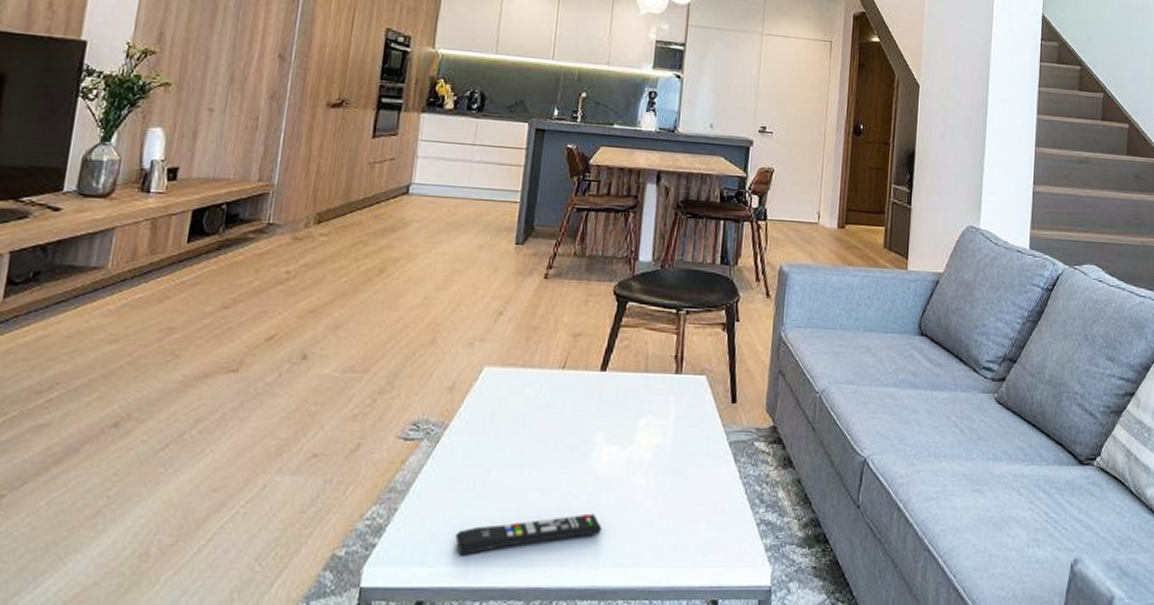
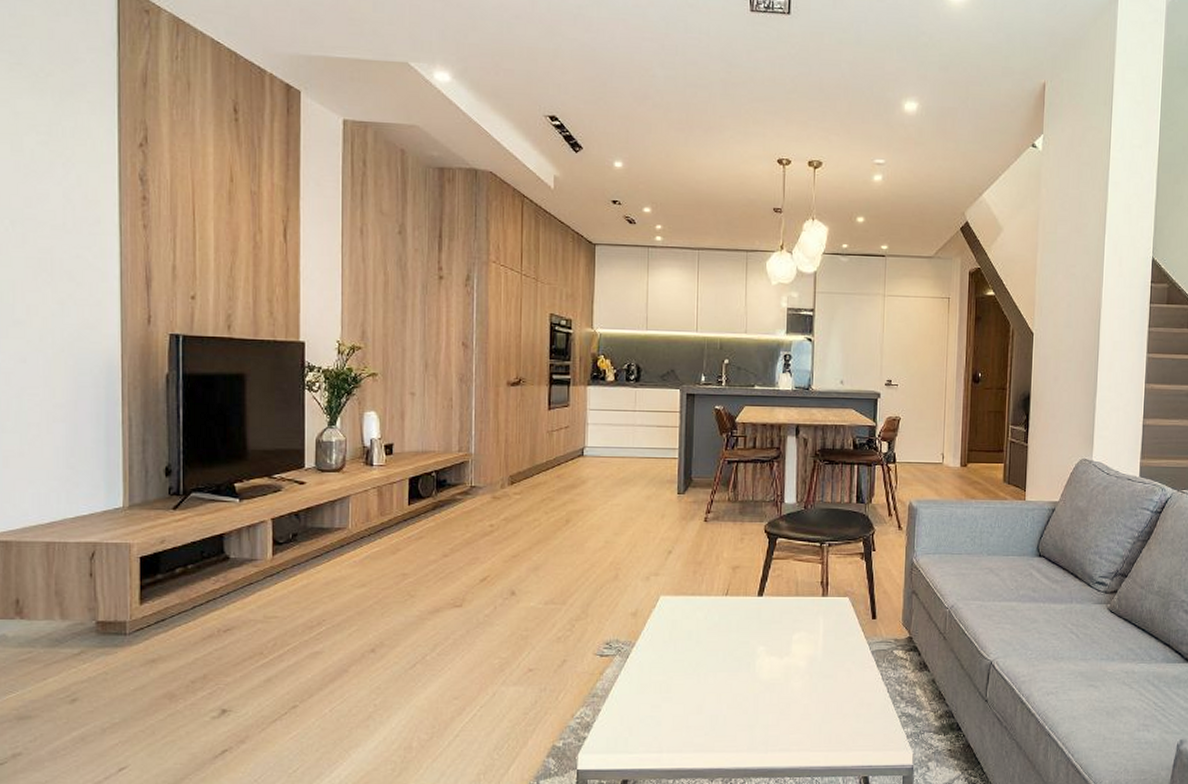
remote control: present [455,513,603,555] -> none [649,710,769,744]

